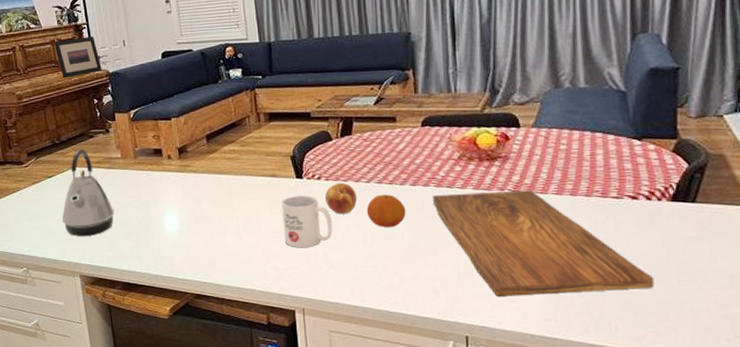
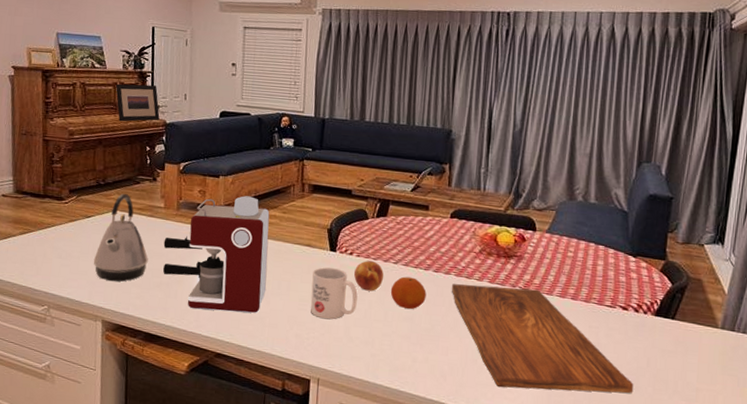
coffee maker: none [126,134,237,254] -> present [162,196,270,313]

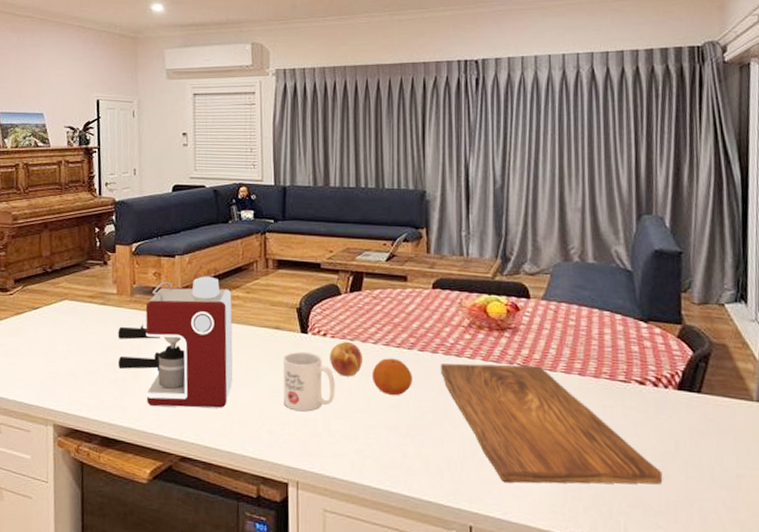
kettle: present [93,194,148,282] -> none [42,281,102,379]
picture frame: present [116,83,160,122] -> none [61,161,108,203]

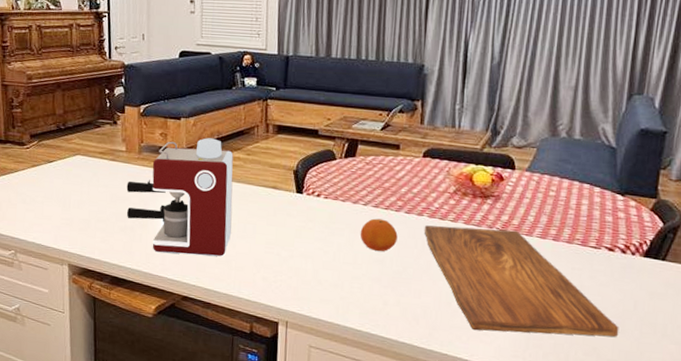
mug: present [283,352,335,412] -> none [277,210,326,263]
fruit: present [329,341,364,377] -> none [321,202,353,234]

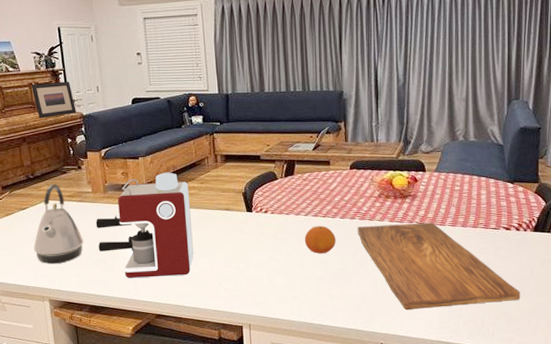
kettle: none [57,138,112,226] -> present [33,184,84,264]
picture frame: none [72,25,118,64] -> present [32,81,76,119]

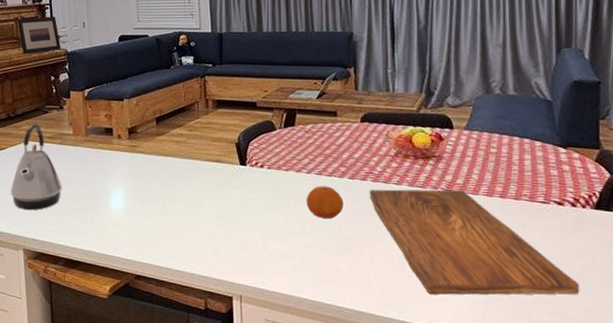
coffee maker: present [96,172,194,279] -> none [75,116,180,233]

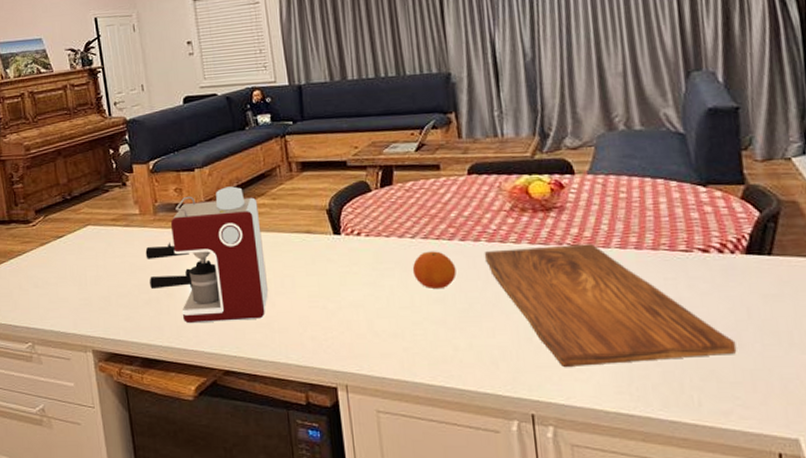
kettle: present [10,124,62,210] -> none [72,205,132,305]
picture frame: present [18,17,61,55] -> none [66,81,119,127]
coffee maker: none [75,116,180,233] -> present [145,186,269,324]

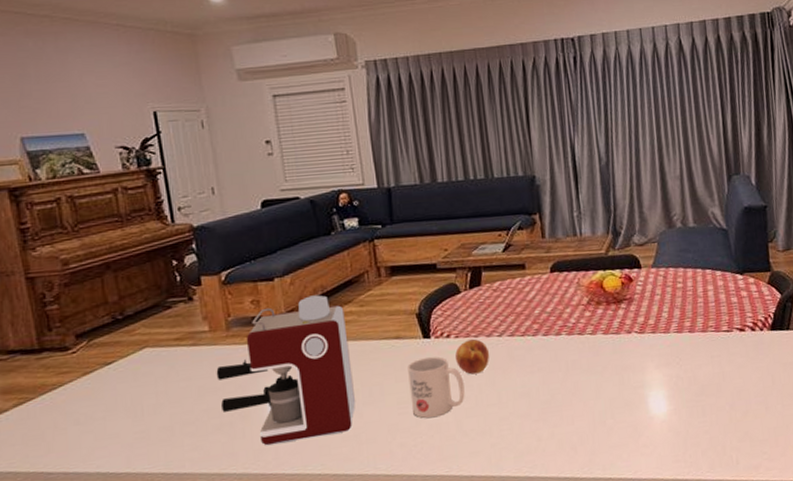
mug: none [318,254,376,315] -> present [408,356,465,419]
fruit: none [365,238,402,275] -> present [455,338,490,375]
fruit: present [412,251,457,288] -> none [499,347,540,384]
cutting board: present [484,244,737,367] -> none [564,330,765,444]

